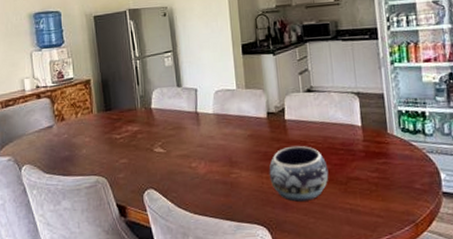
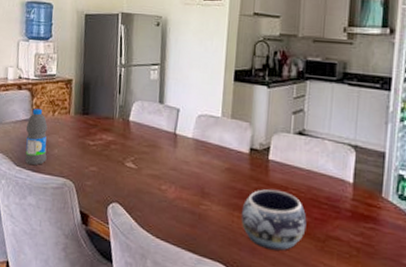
water bottle: none [50,114,76,170] -> present [24,109,48,166]

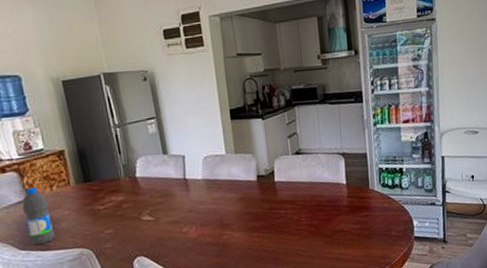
decorative bowl: present [241,189,307,251] -> none [259,205,316,256]

